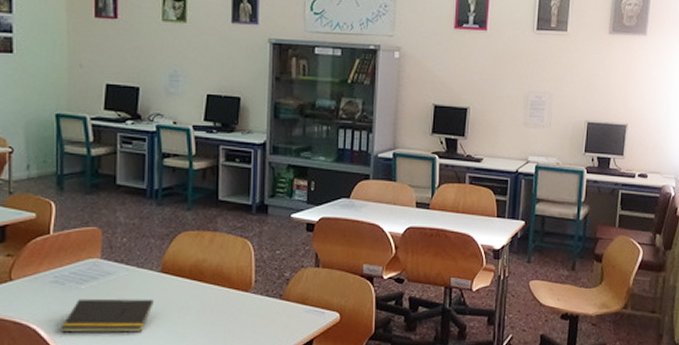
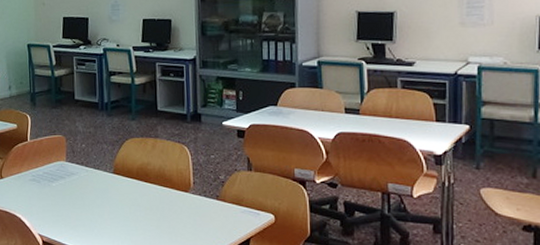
notepad: present [61,298,154,333] -> none [39,194,109,224]

